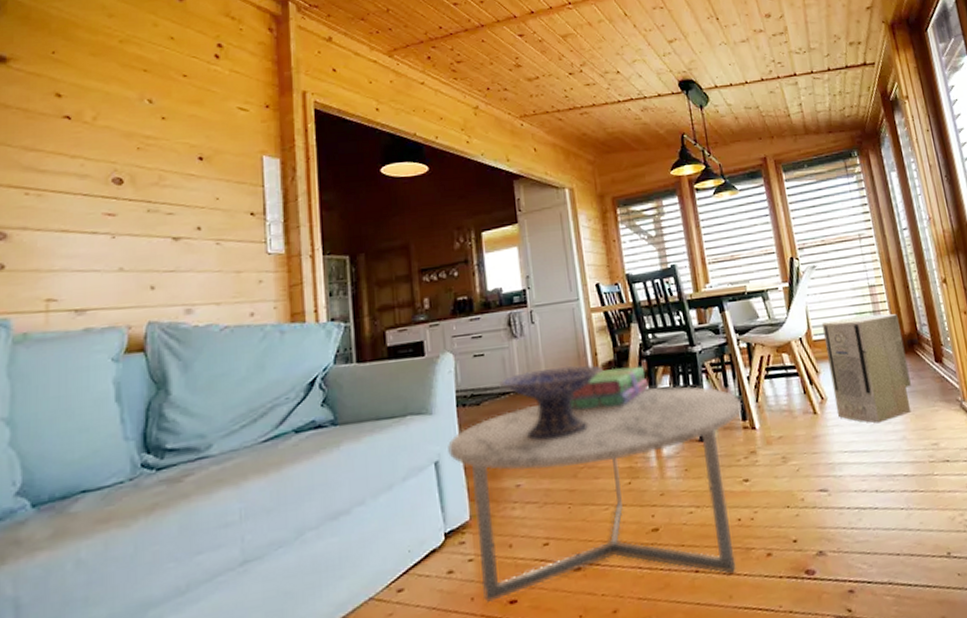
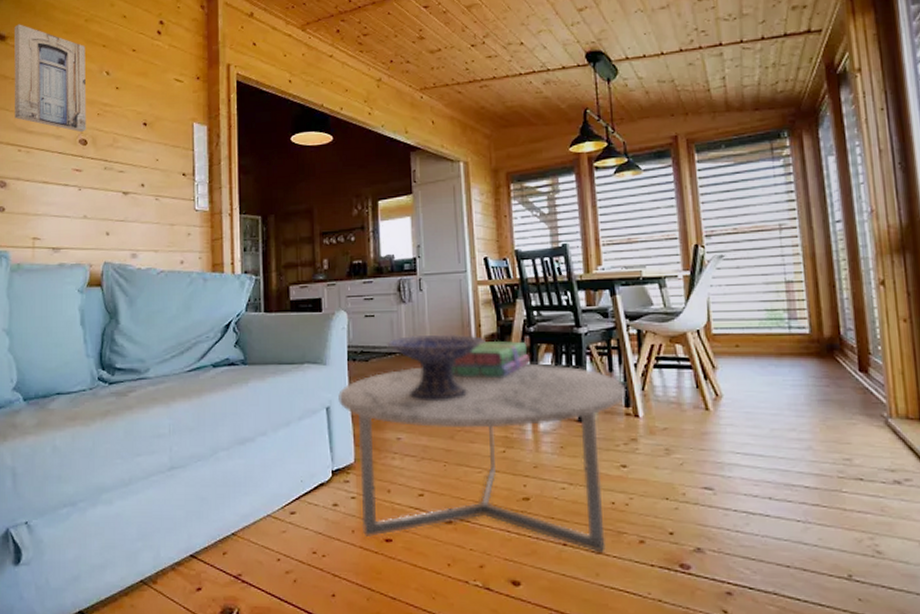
wall art: none [19,44,122,170] -> present [14,24,87,133]
air purifier: present [821,313,912,423] -> none [724,312,825,429]

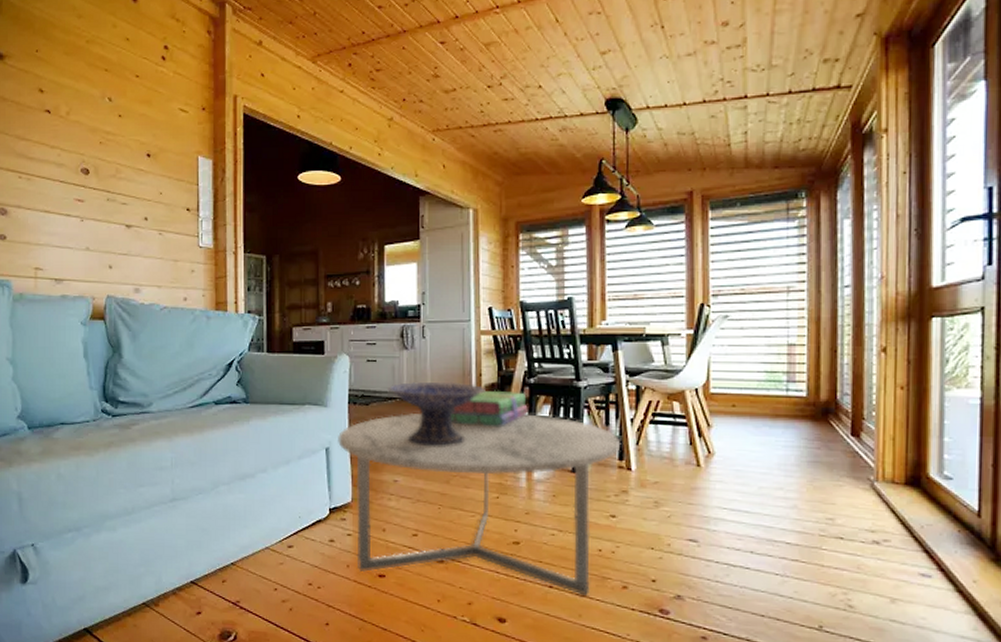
wall art: present [14,24,87,133] -> none [13,42,88,161]

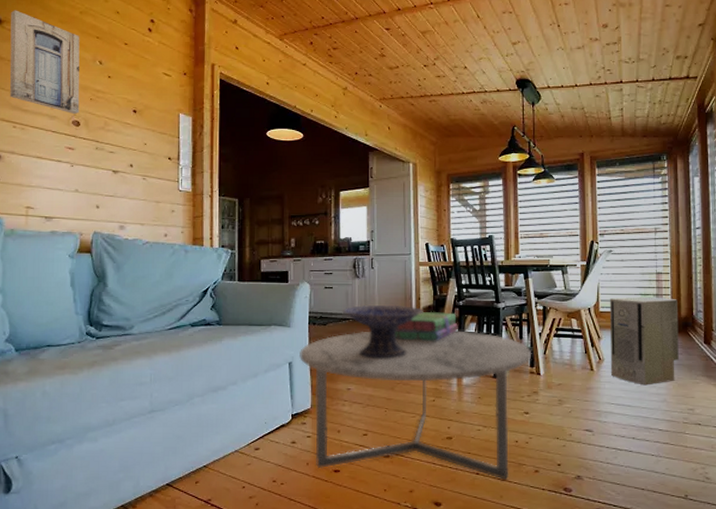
wall art: none [13,42,88,161] -> present [9,10,80,115]
air purifier: none [723,374,817,487] -> present [609,296,679,386]

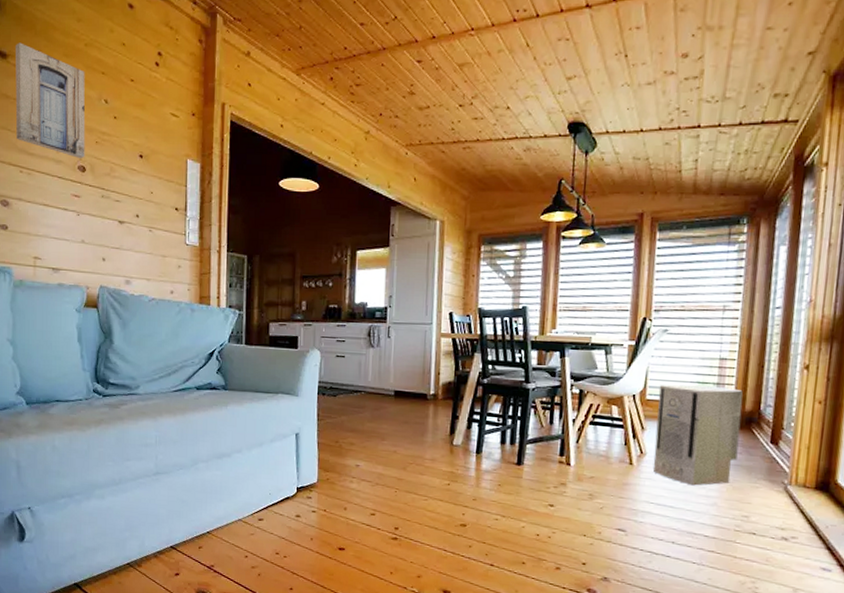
coffee table: present [300,330,532,480] -> none [307,405,563,574]
decorative bowl: present [342,304,423,359] -> none [354,377,443,437]
stack of books: present [394,311,458,341] -> none [409,388,481,421]

